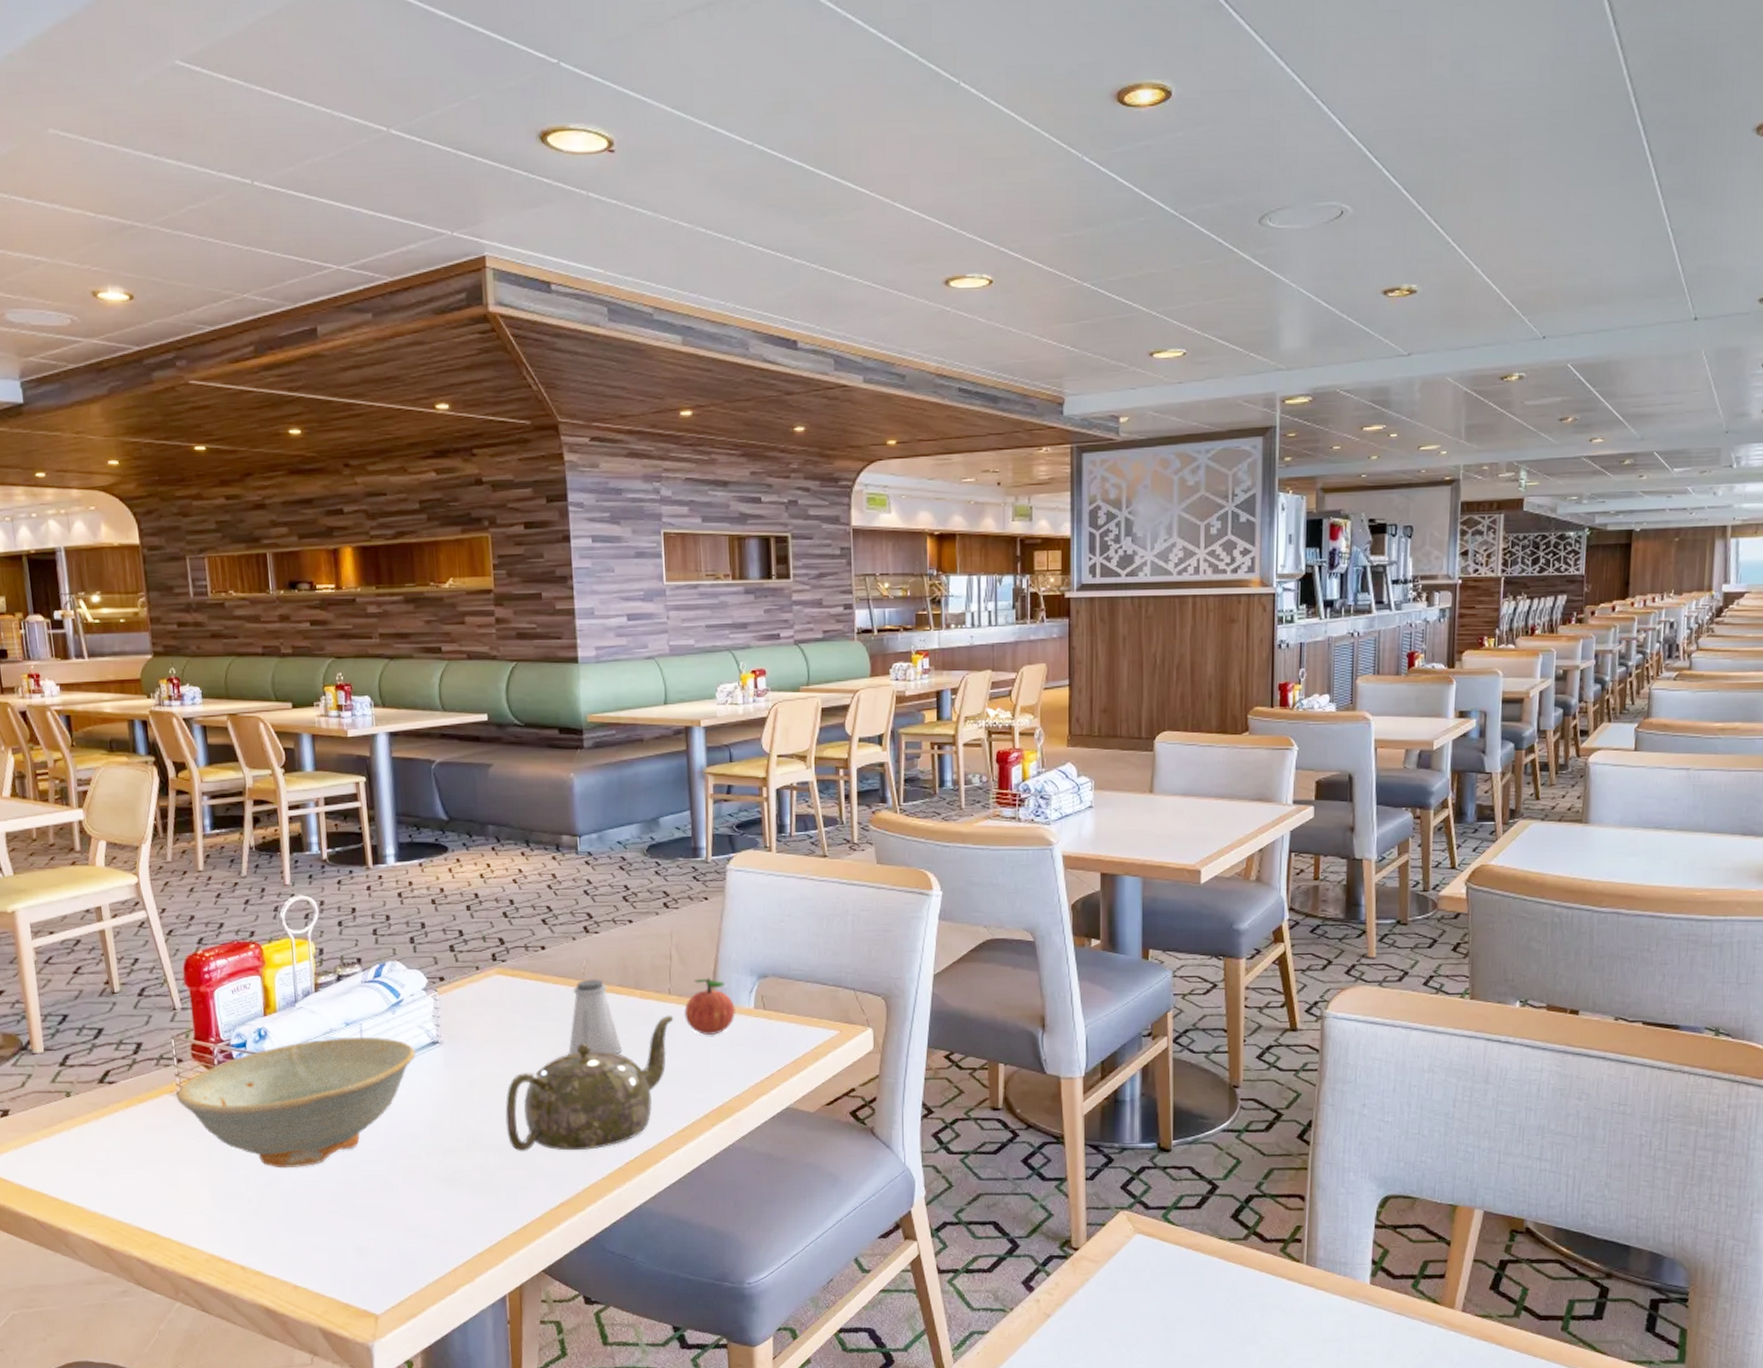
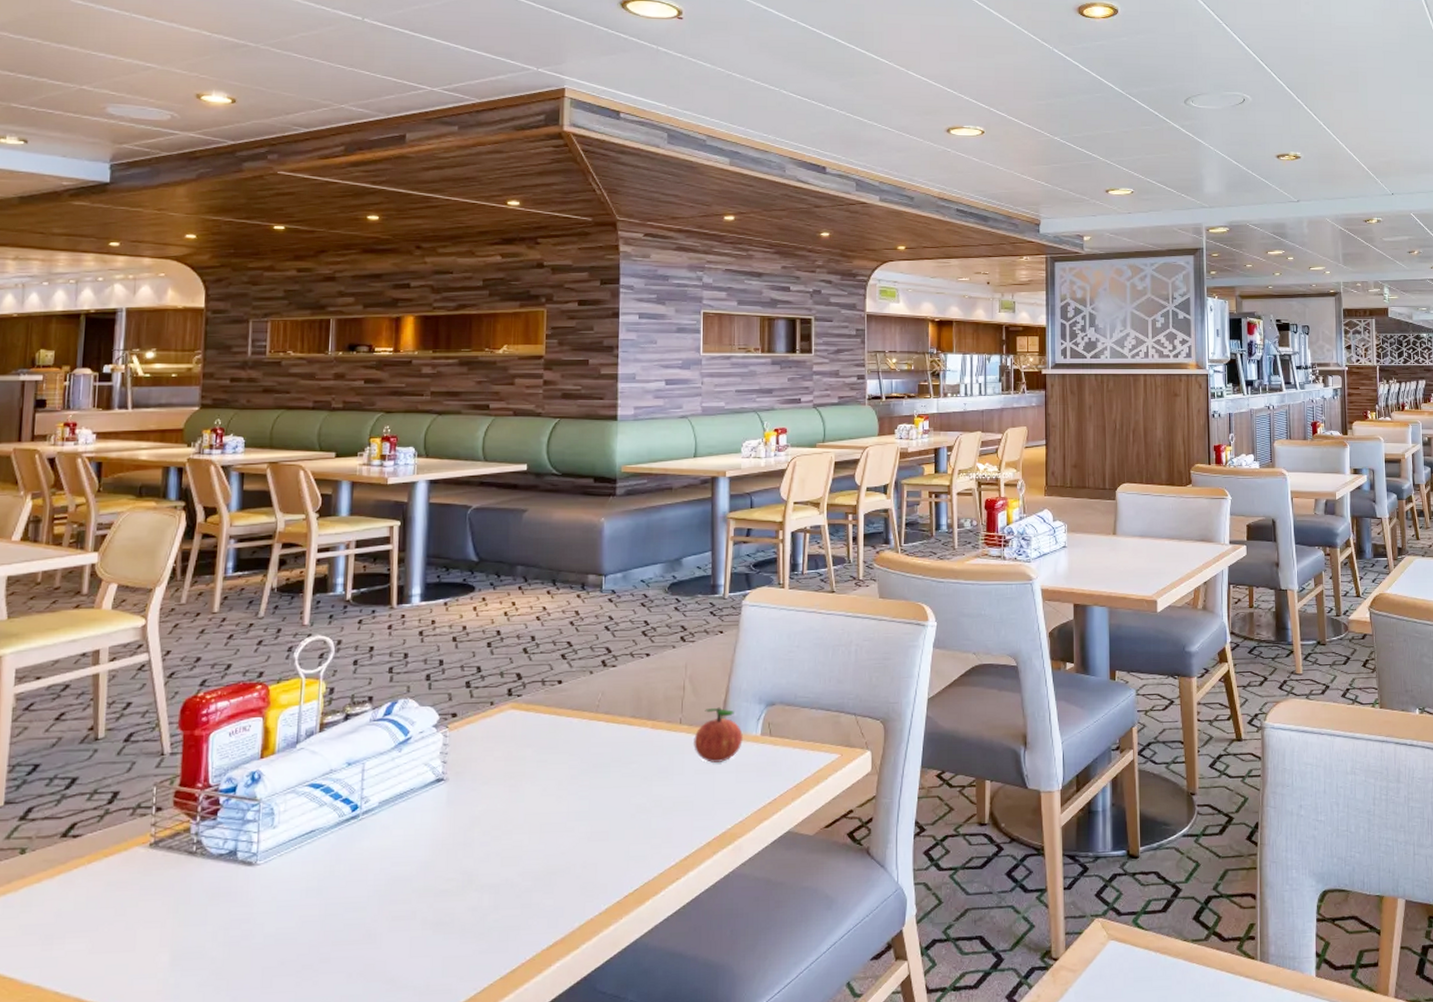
dish: present [177,1036,416,1169] -> none [149,775,419,922]
teapot: present [505,1015,674,1152] -> none [504,744,683,891]
saltshaker: present [568,979,622,1055] -> none [576,711,630,787]

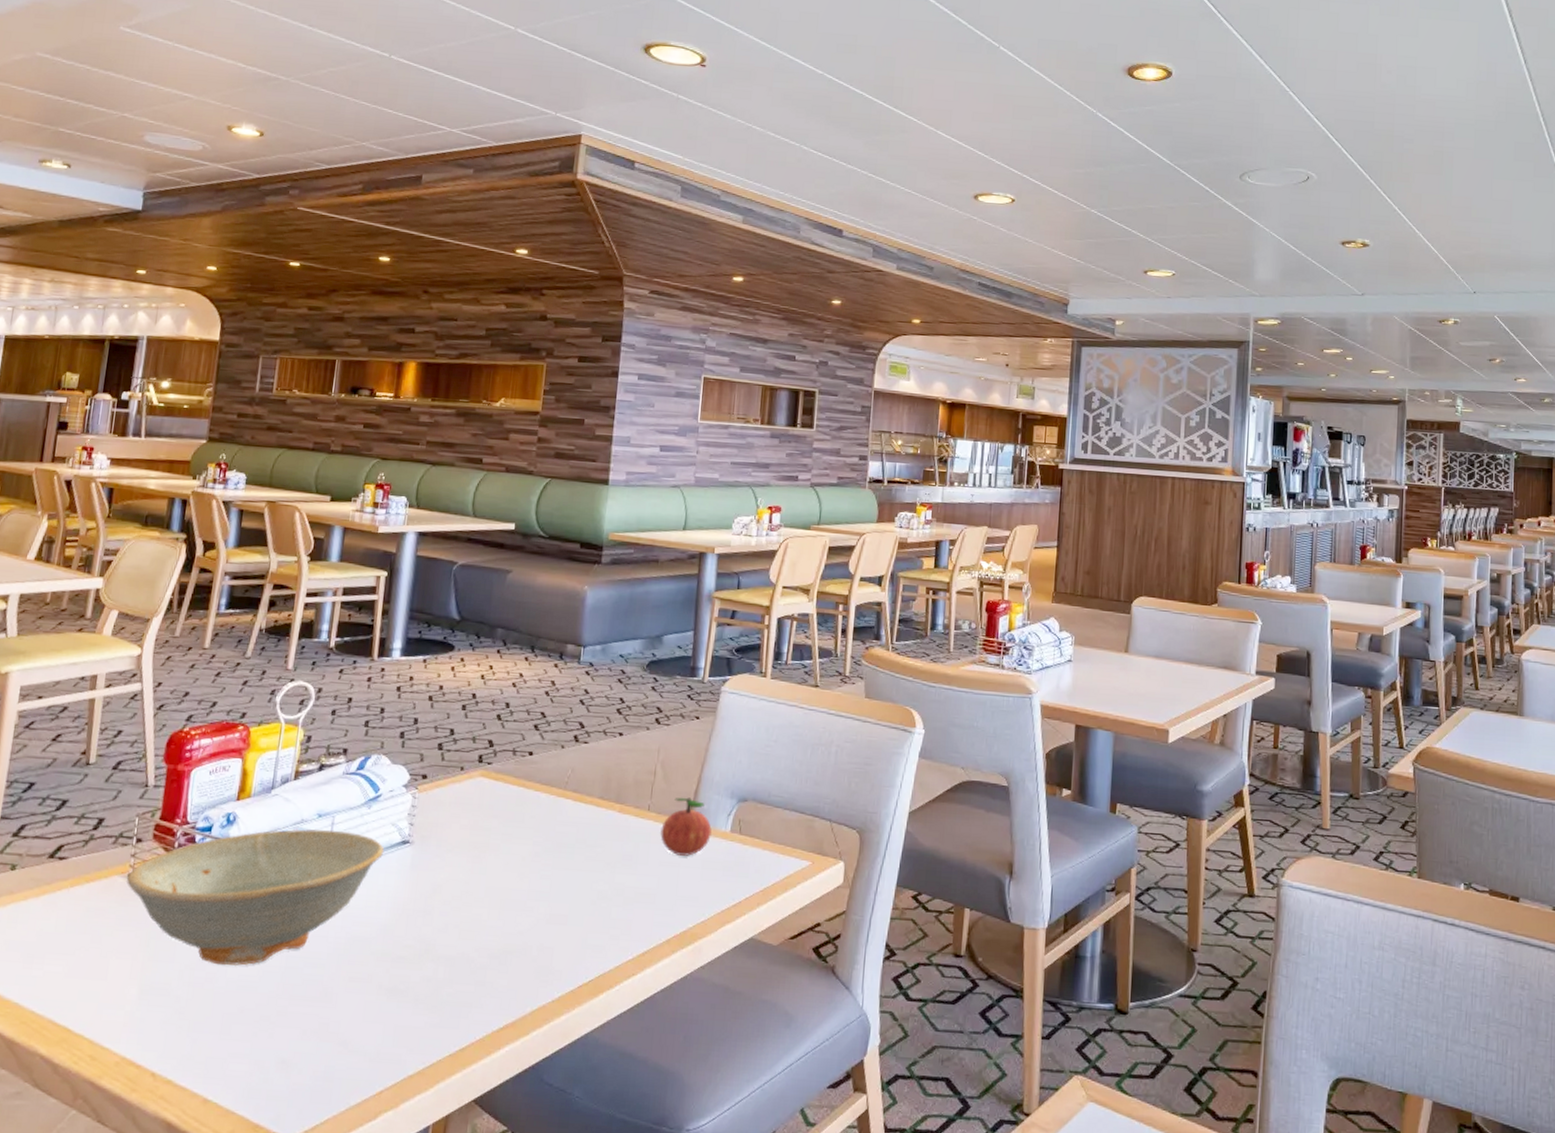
dish: none [149,775,419,922] -> present [127,828,385,966]

